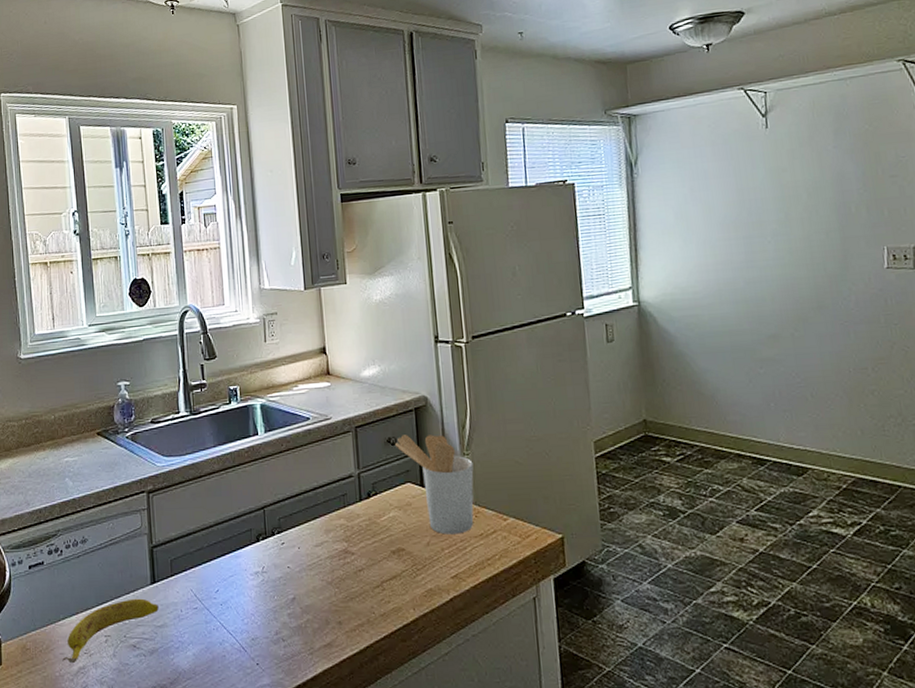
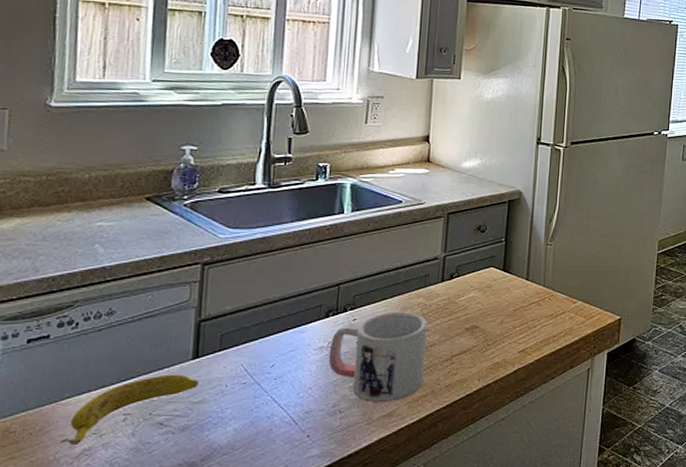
mug: none [264,535,358,632] -> present [328,312,428,403]
utensil holder: present [395,435,474,535] -> none [485,224,554,314]

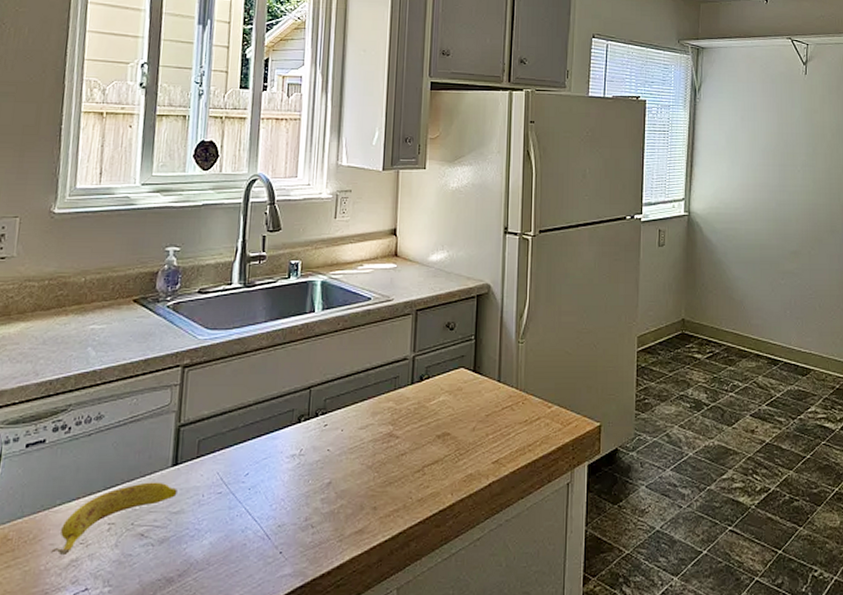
mug: present [328,312,428,403] -> none [300,418,398,518]

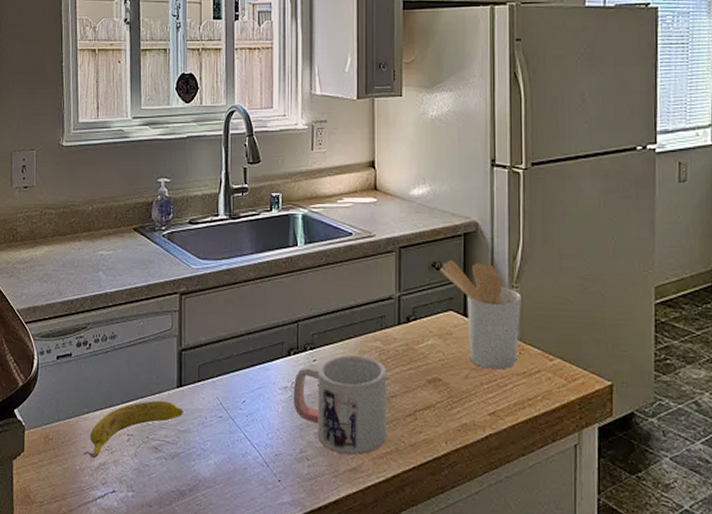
mug: none [300,418,398,518] -> present [293,355,387,455]
utensil holder: none [454,320,526,420] -> present [440,260,522,370]

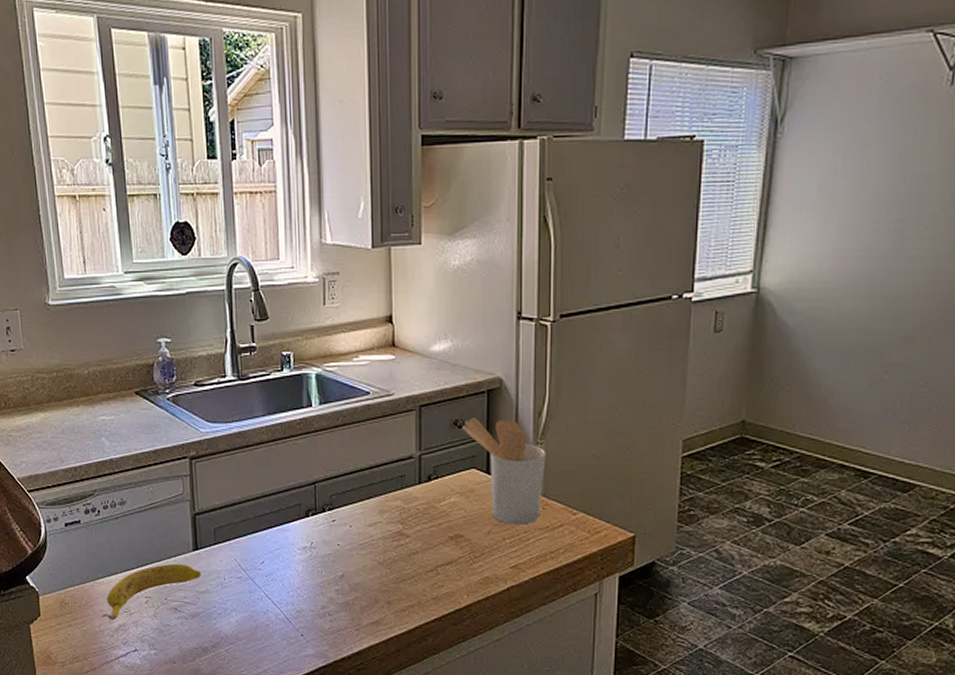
mug: present [293,355,387,455] -> none [312,515,409,610]

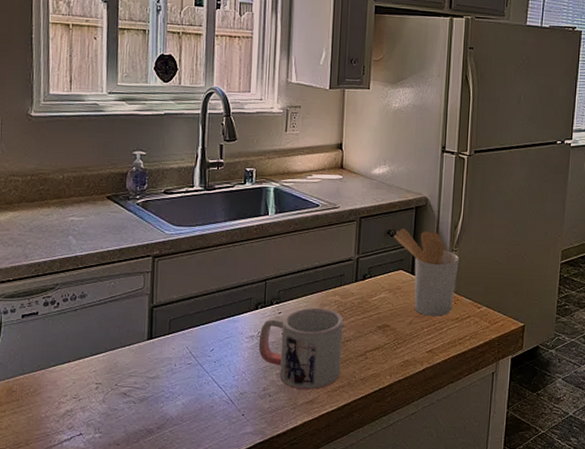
banana: present [102,563,201,621] -> none [49,351,153,407]
mug: none [312,515,409,610] -> present [258,308,344,390]

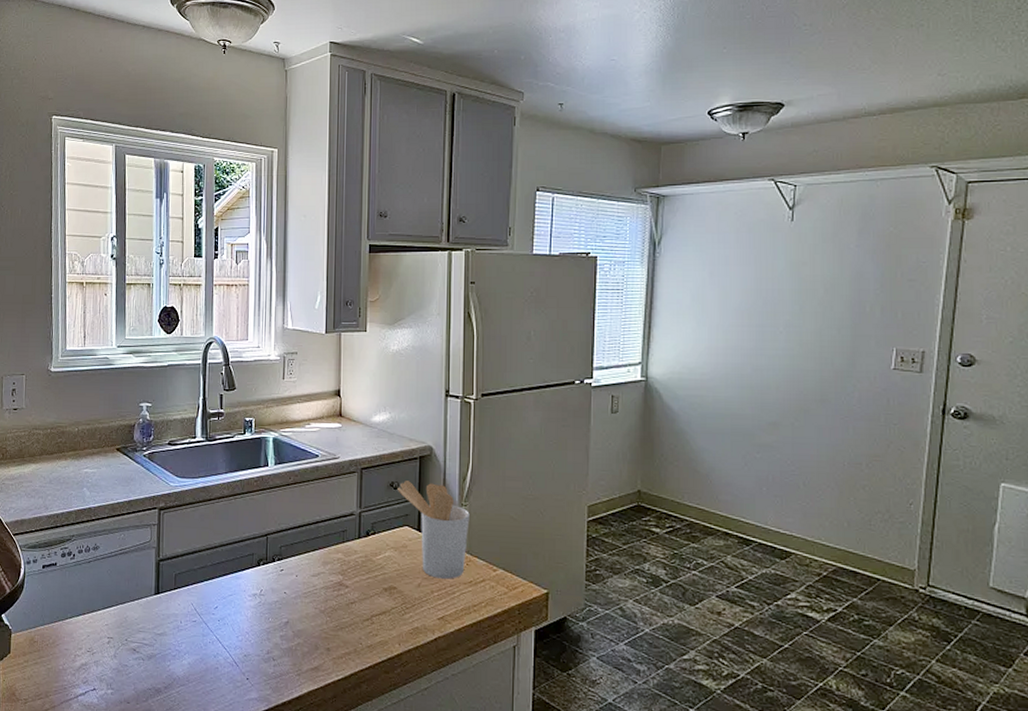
mug: present [258,308,344,390] -> none [261,566,347,656]

